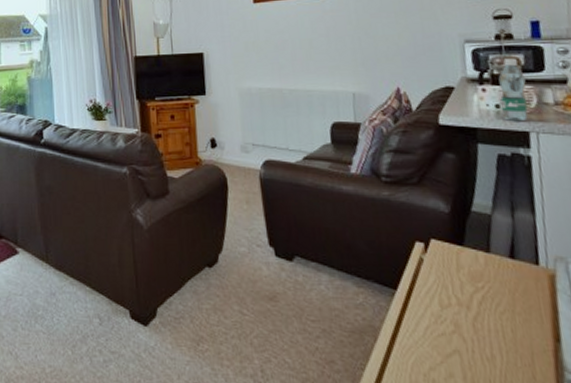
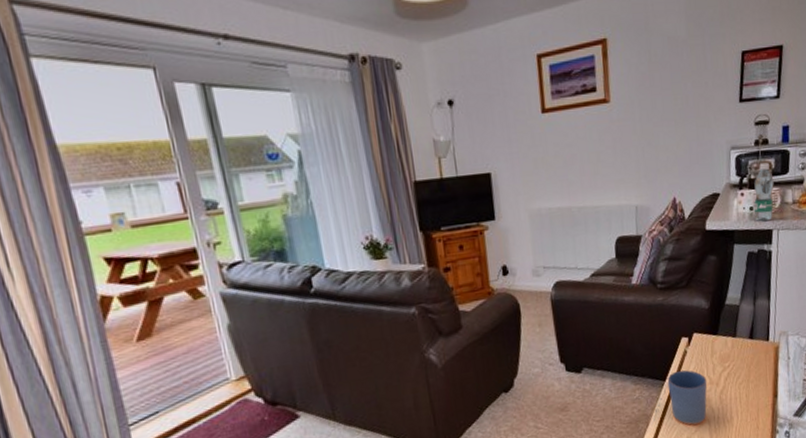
mug: none [399,280,456,353] -> present [667,370,707,425]

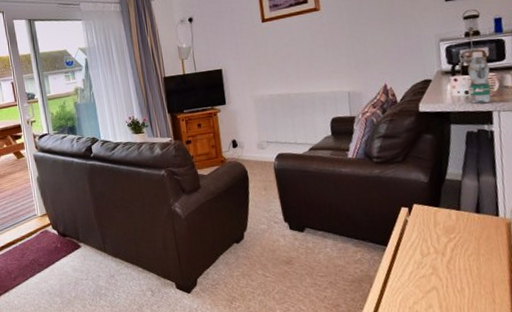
mug: present [667,370,707,425] -> none [389,237,434,291]

